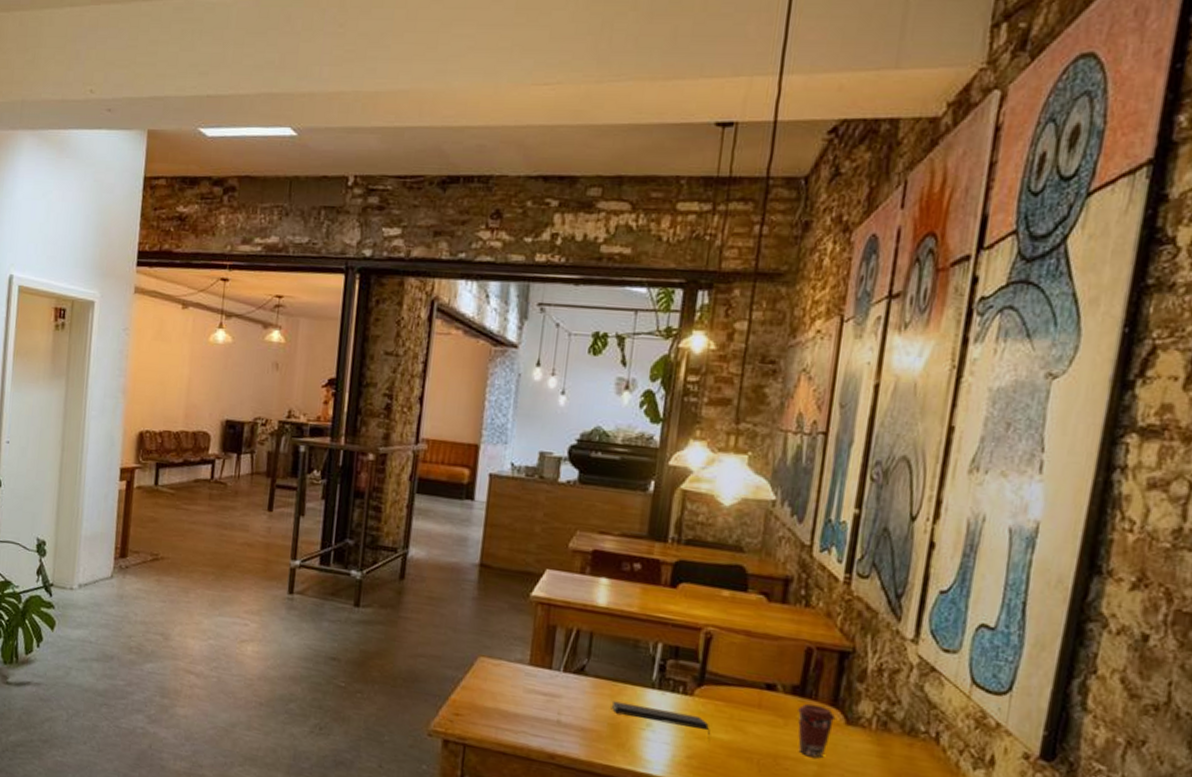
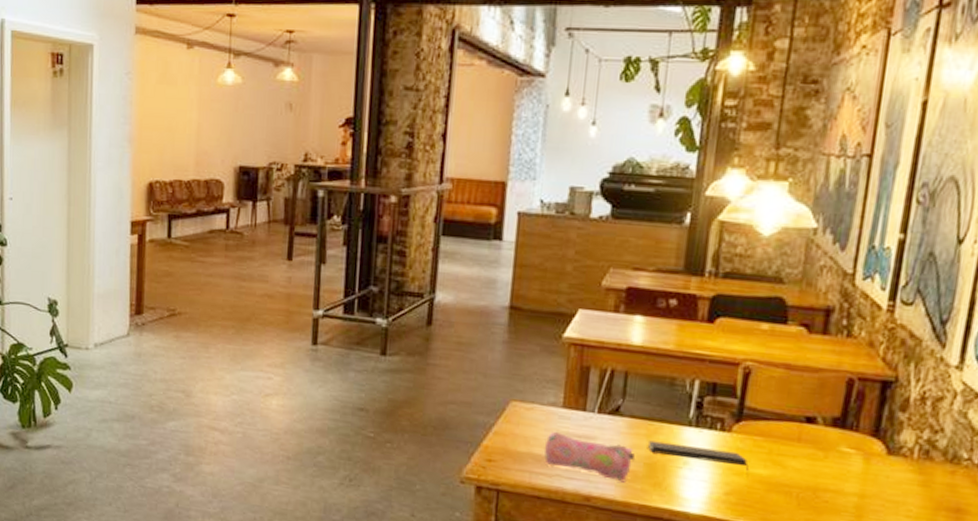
pencil case: none [510,688,600,742] -> present [543,431,636,483]
coffee cup: present [798,703,836,759] -> none [838,435,877,490]

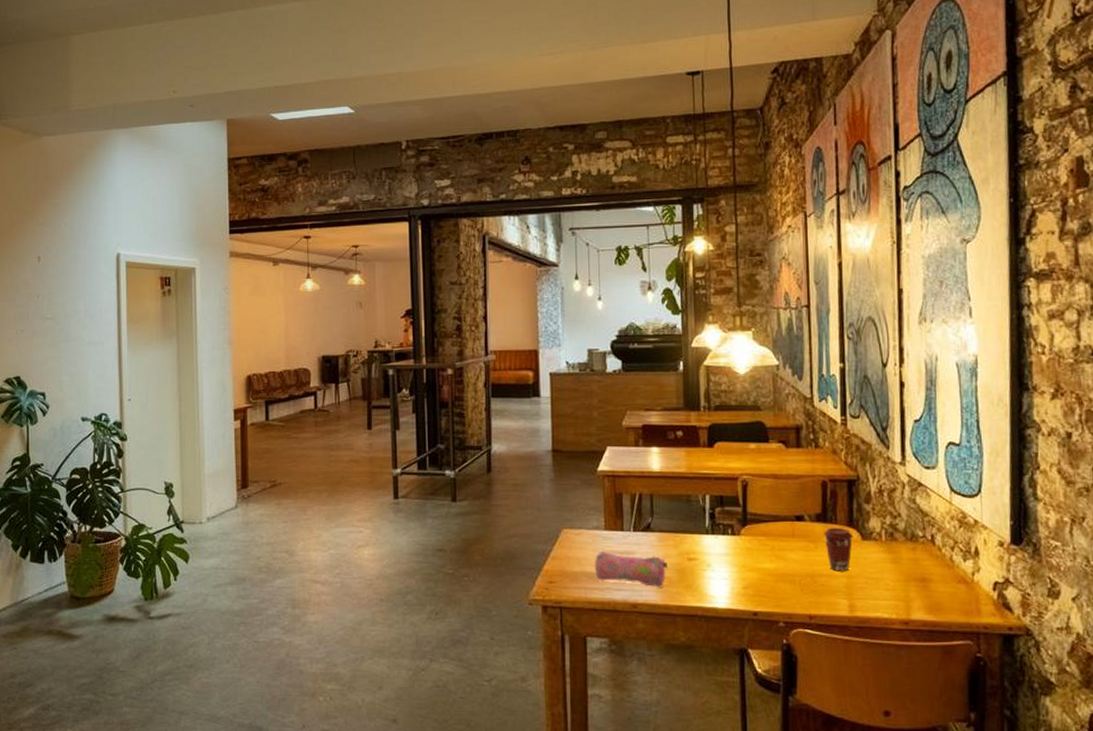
notepad: present [647,440,748,476] -> none [676,550,758,571]
coffee cup: none [838,435,877,490] -> present [824,527,854,572]

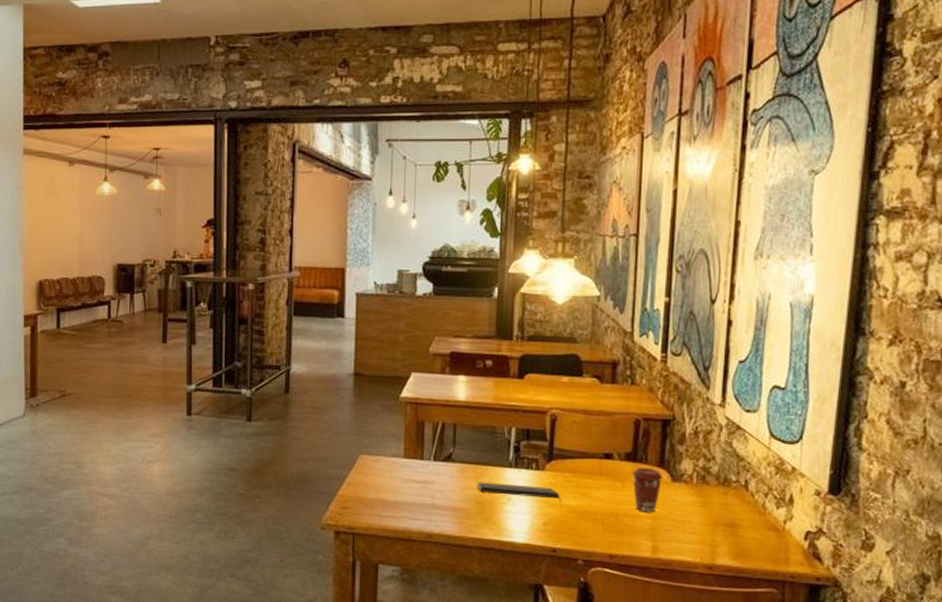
pencil case: present [594,550,669,588] -> none [390,478,468,520]
notepad: none [676,550,758,571] -> present [476,482,561,507]

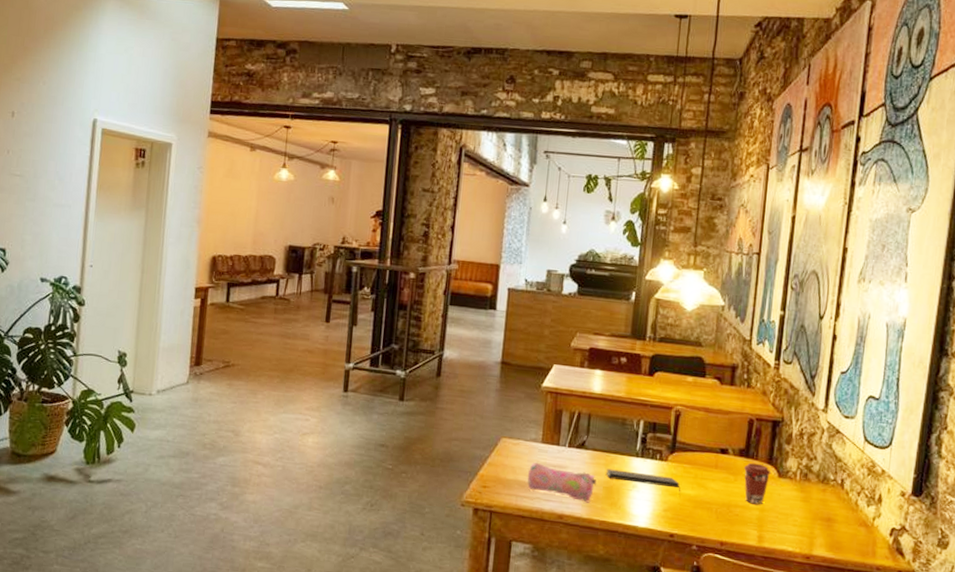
pencil case: none [390,478,468,520] -> present [527,462,597,503]

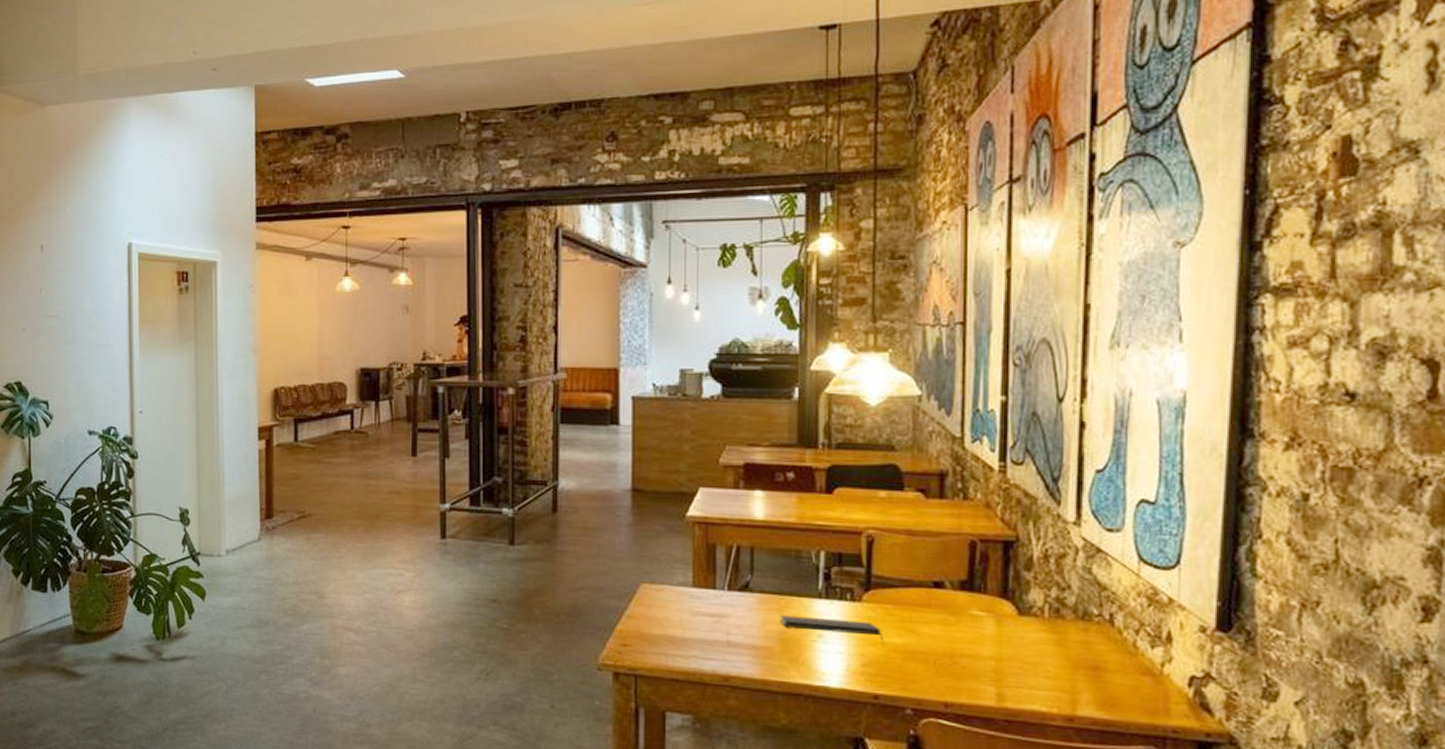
pencil case: present [527,462,597,503] -> none [678,611,770,660]
coffee cup: present [744,462,771,505] -> none [969,597,1008,653]

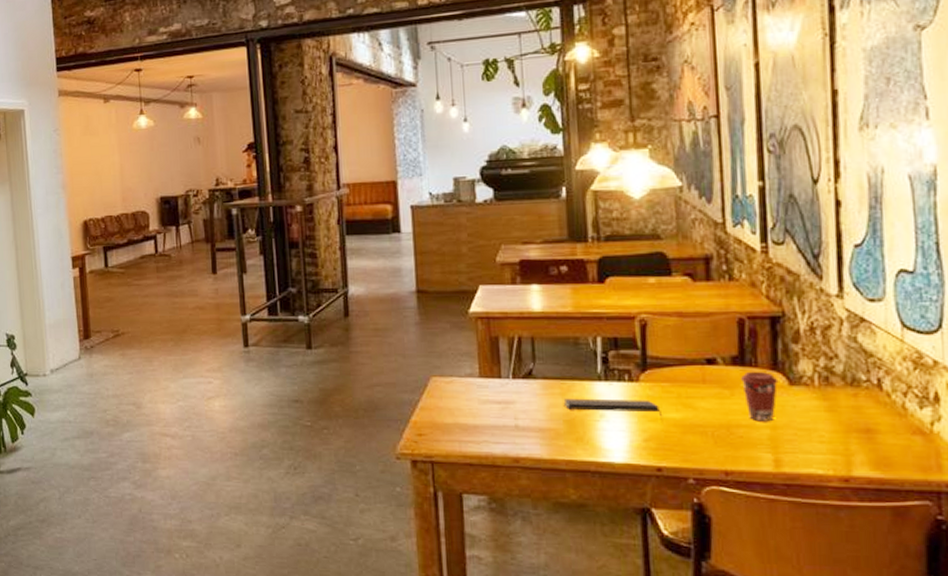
coffee cup: none [969,597,1008,653] -> present [741,371,779,422]

